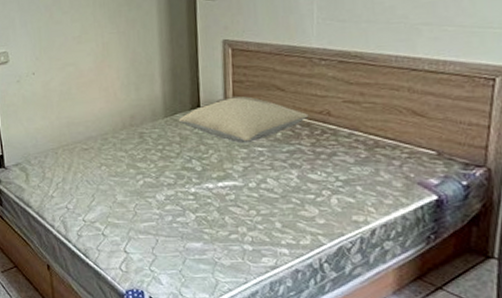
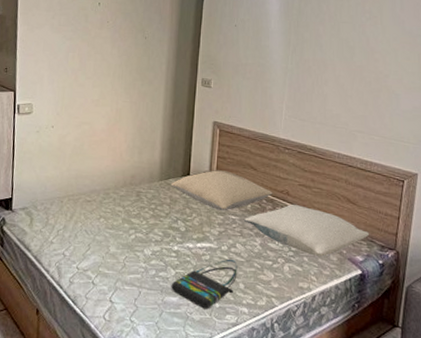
tote bag: none [192,196,272,253] -> present [171,259,237,309]
pillow: none [274,126,447,184] -> present [244,205,370,257]

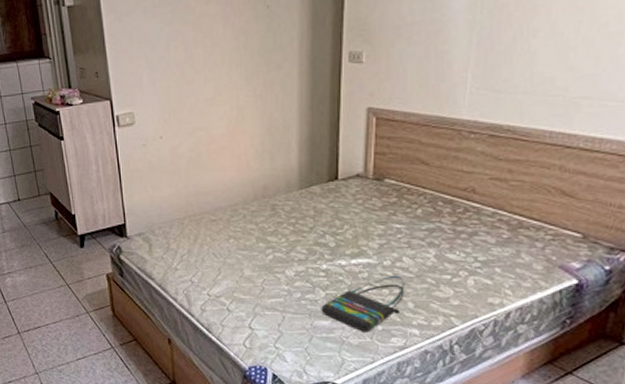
pillow: present [170,170,273,211] -> none [313,170,452,220]
pillow: present [244,205,370,257] -> none [413,205,593,266]

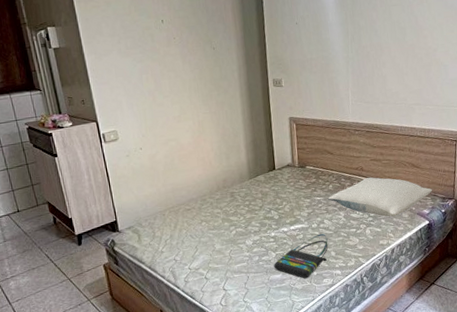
pillow: none [413,205,593,266] -> present [328,177,433,217]

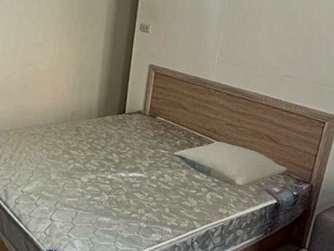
tote bag: present [274,233,328,279] -> none [104,187,165,229]

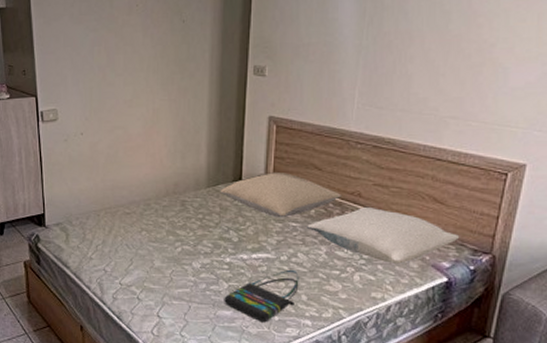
tote bag: none [104,187,165,229] -> present [224,269,299,323]
pillow: none [107,109,201,146] -> present [220,173,341,218]

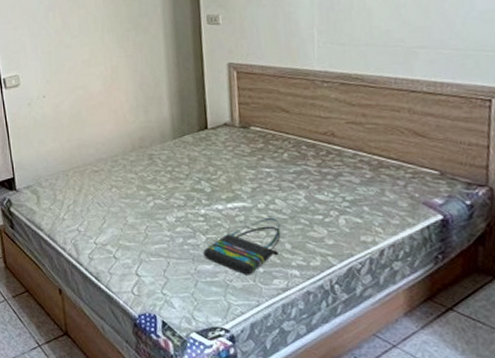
pillow: present [220,173,341,218] -> none [186,118,314,165]
pillow: present [307,208,460,264] -> none [282,146,450,204]

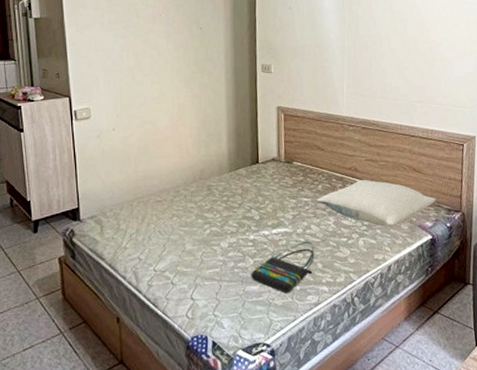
pillow: none [282,146,450,204] -> present [316,180,437,227]

